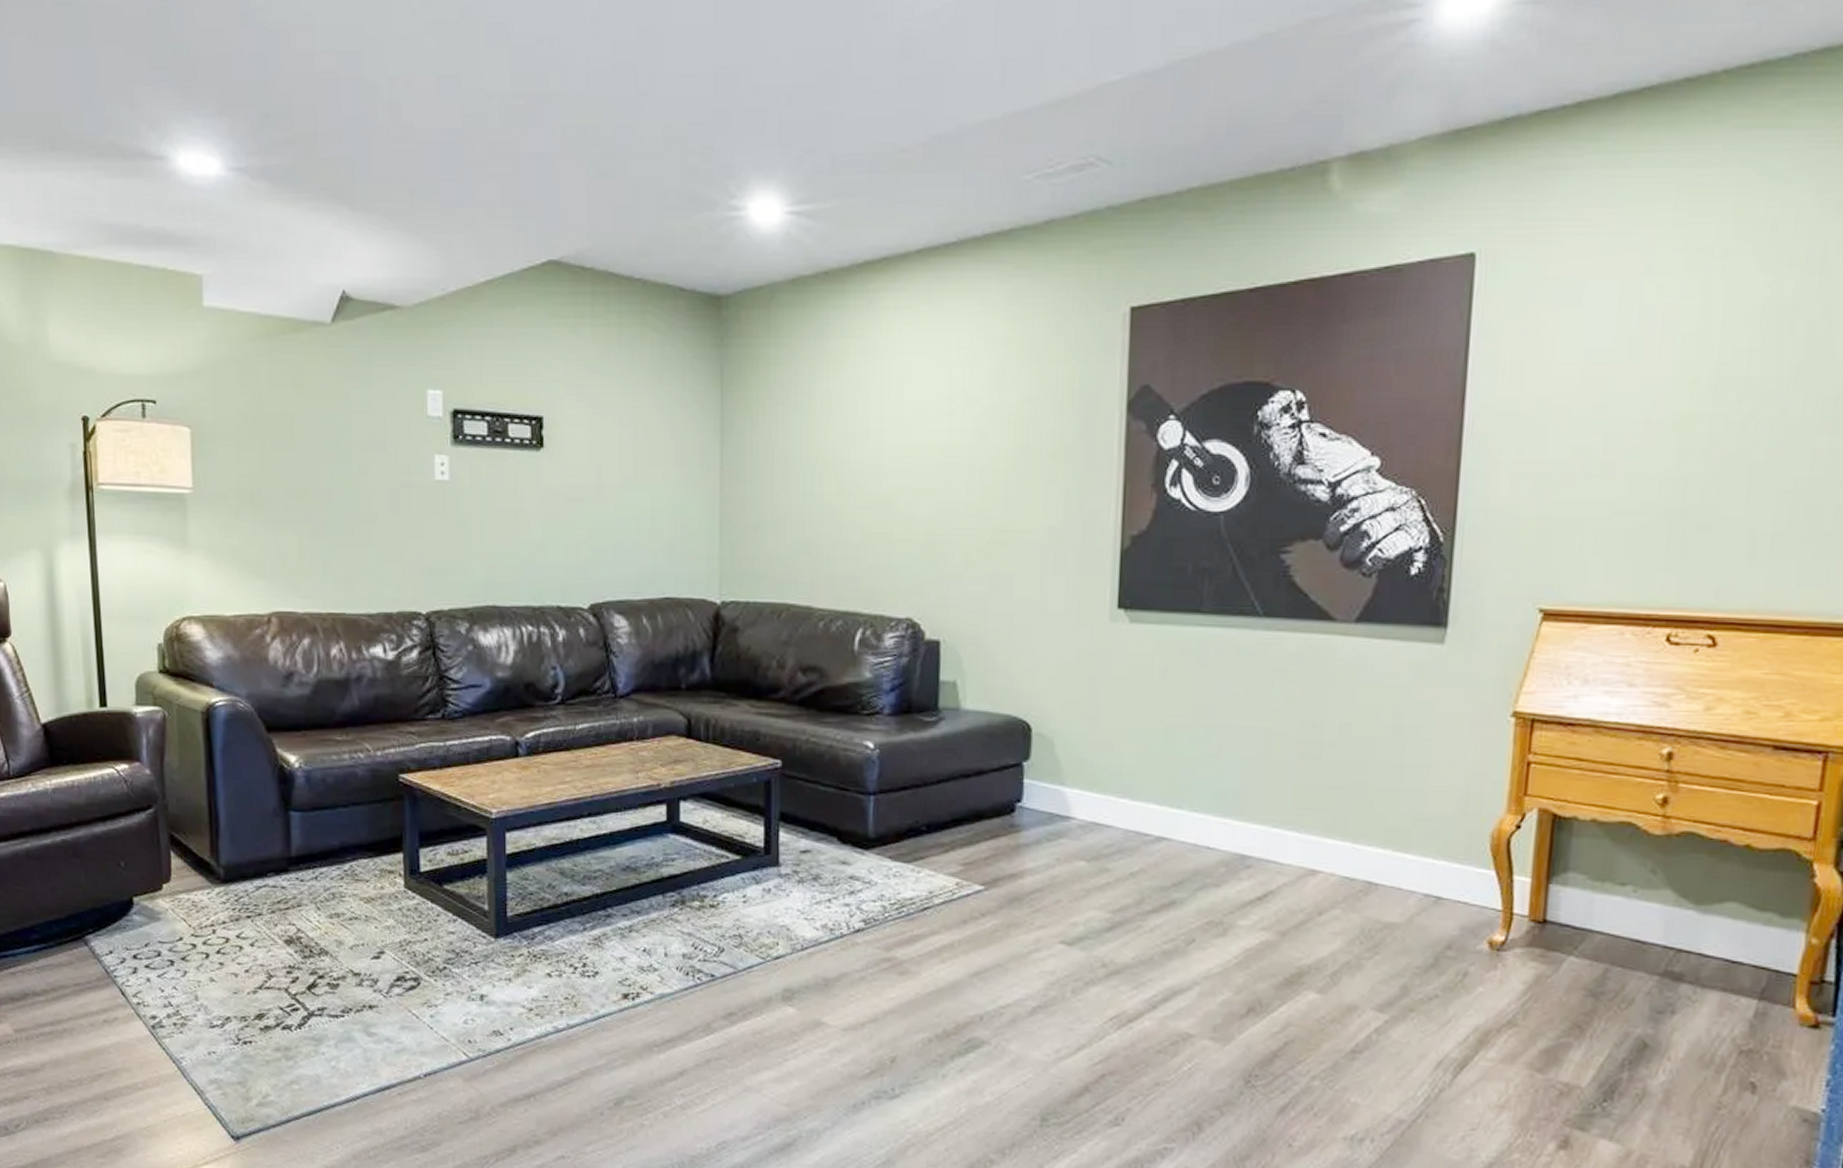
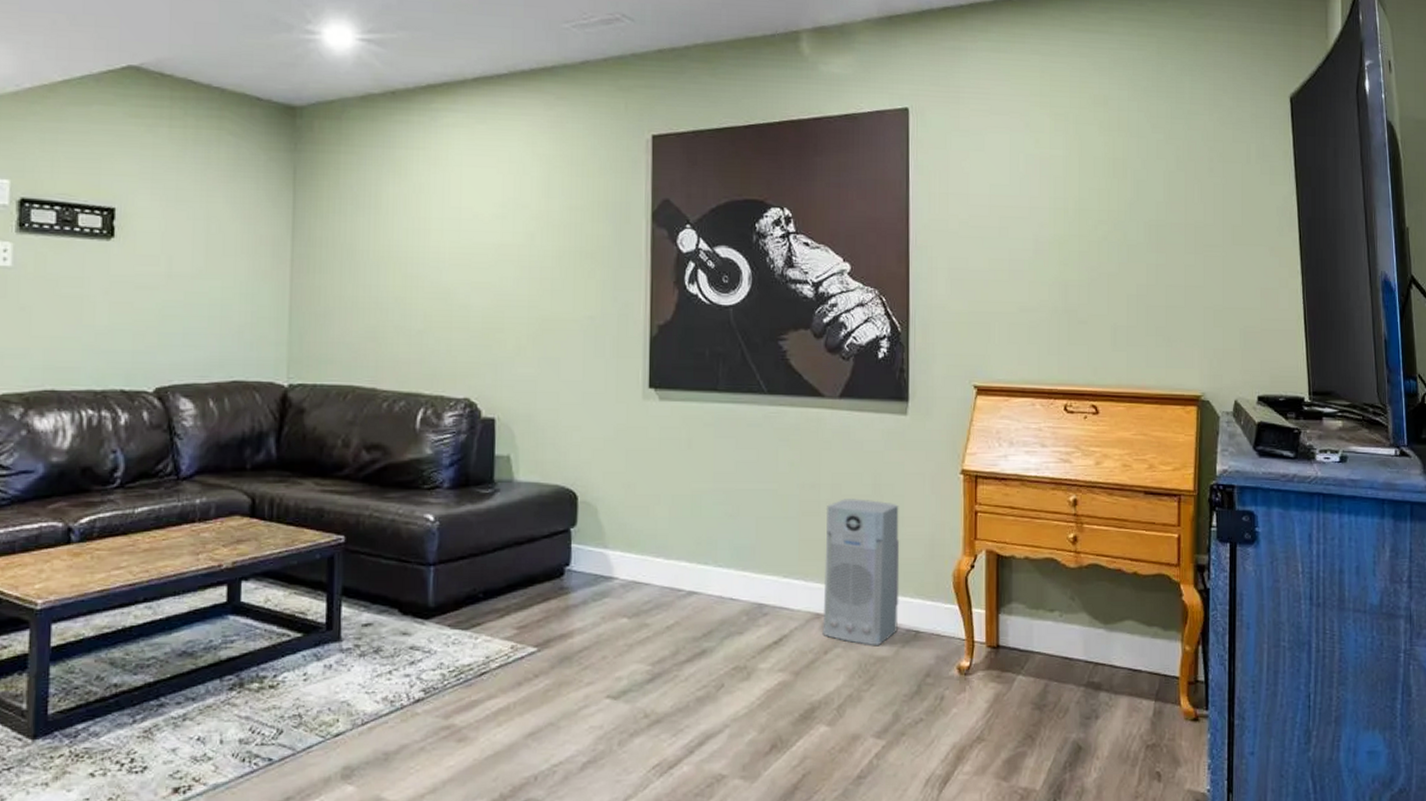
air purifier: none [1317,741,1425,911] -> present [822,499,900,647]

